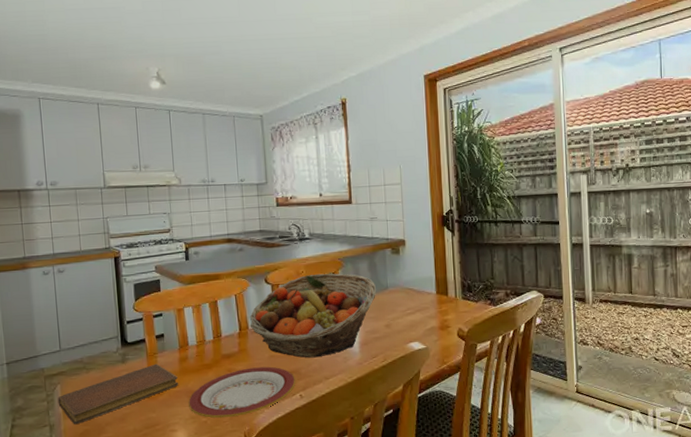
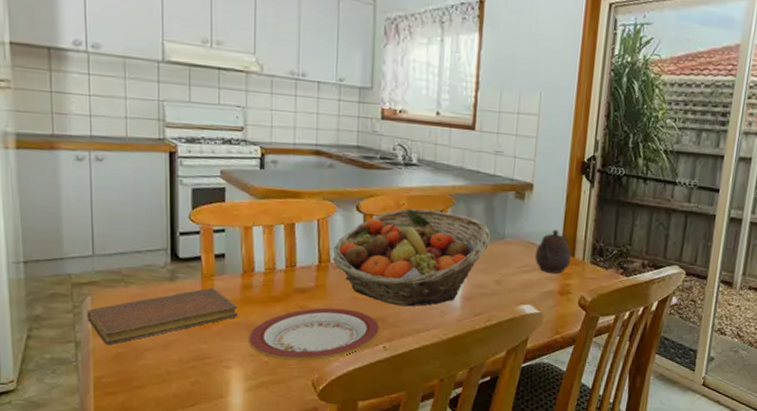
teapot: none [415,275,446,312] -> present [535,229,572,274]

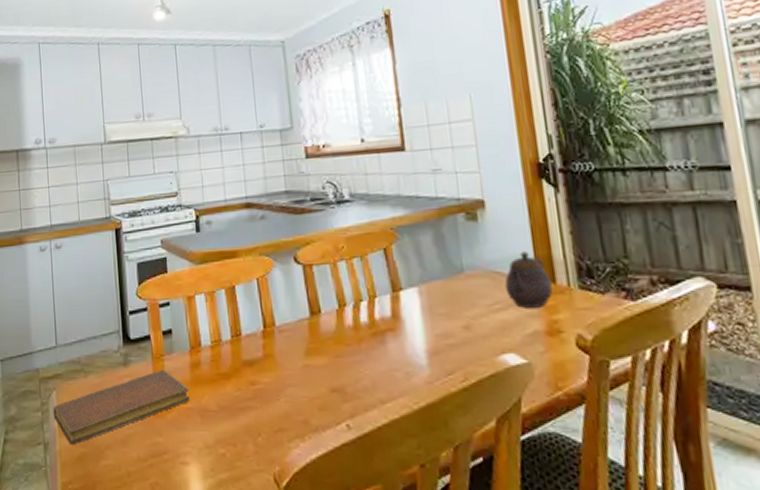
plate: present [248,307,381,361] -> none [202,380,340,451]
fruit basket: present [332,208,491,307] -> none [275,249,448,371]

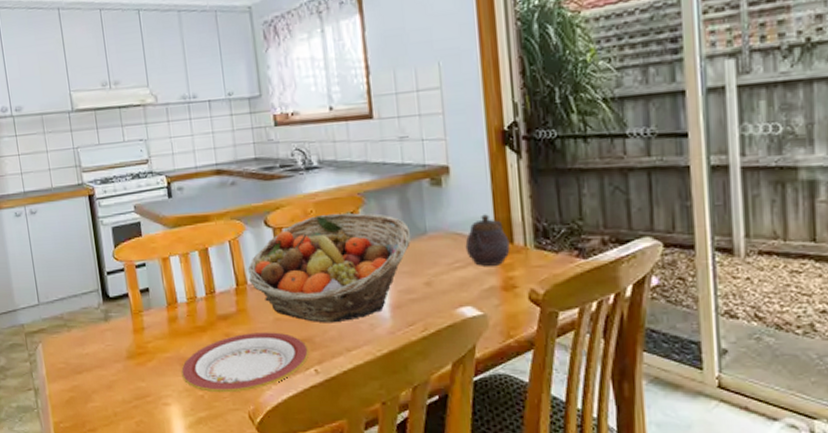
notebook: present [53,369,191,445] -> none [40,323,170,390]
plate: none [202,380,340,451] -> present [181,332,309,393]
fruit basket: none [275,249,448,371] -> present [247,213,412,323]

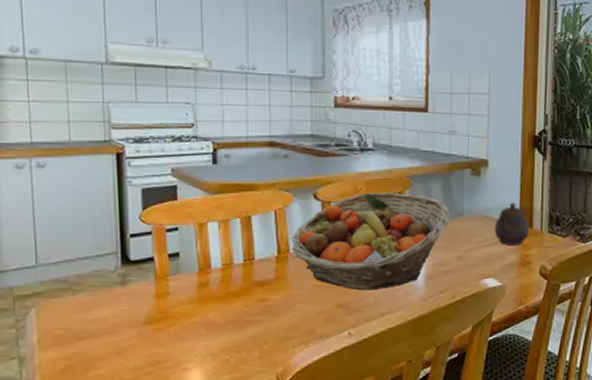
plate: present [181,332,309,393] -> none [207,298,345,356]

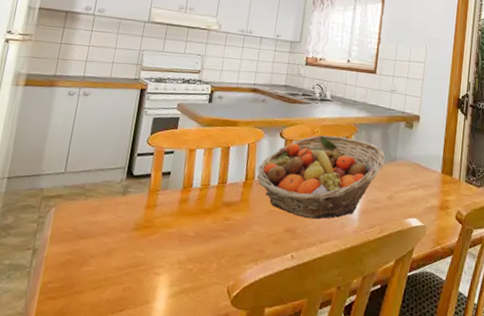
teapot: present [494,202,530,245] -> none [420,153,450,191]

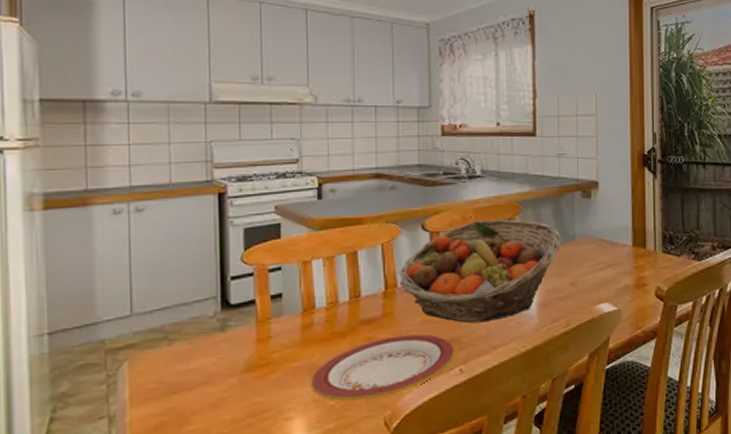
plate: none [178,219,291,268] -> present [311,334,456,401]

